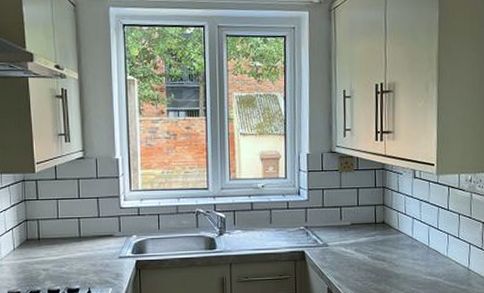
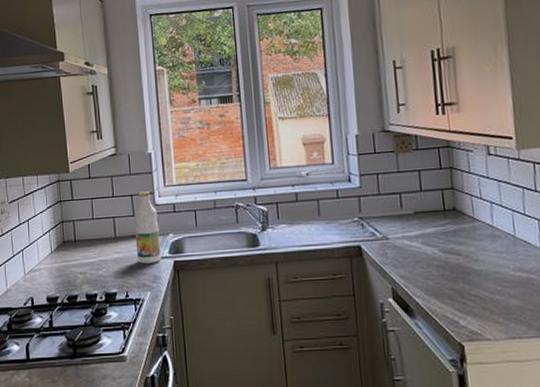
bottle: none [99,194,124,262] -> present [133,191,161,264]

